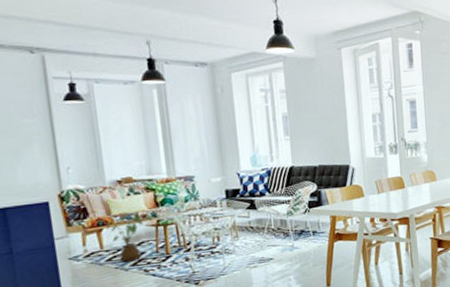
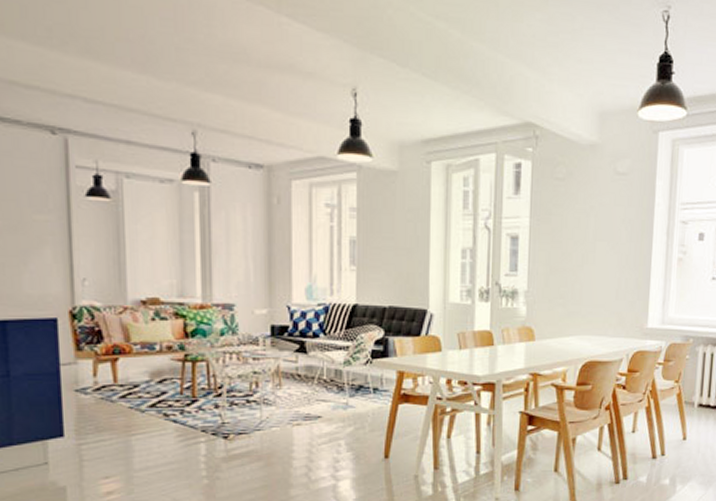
house plant: present [106,212,153,263] -> none [123,341,179,402]

